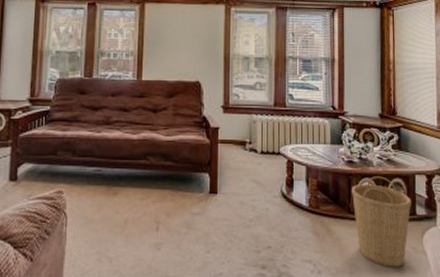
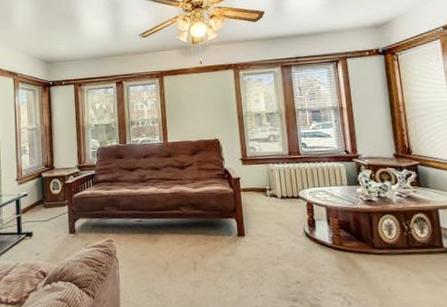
basket: present [352,176,411,267] -> none [373,212,438,298]

